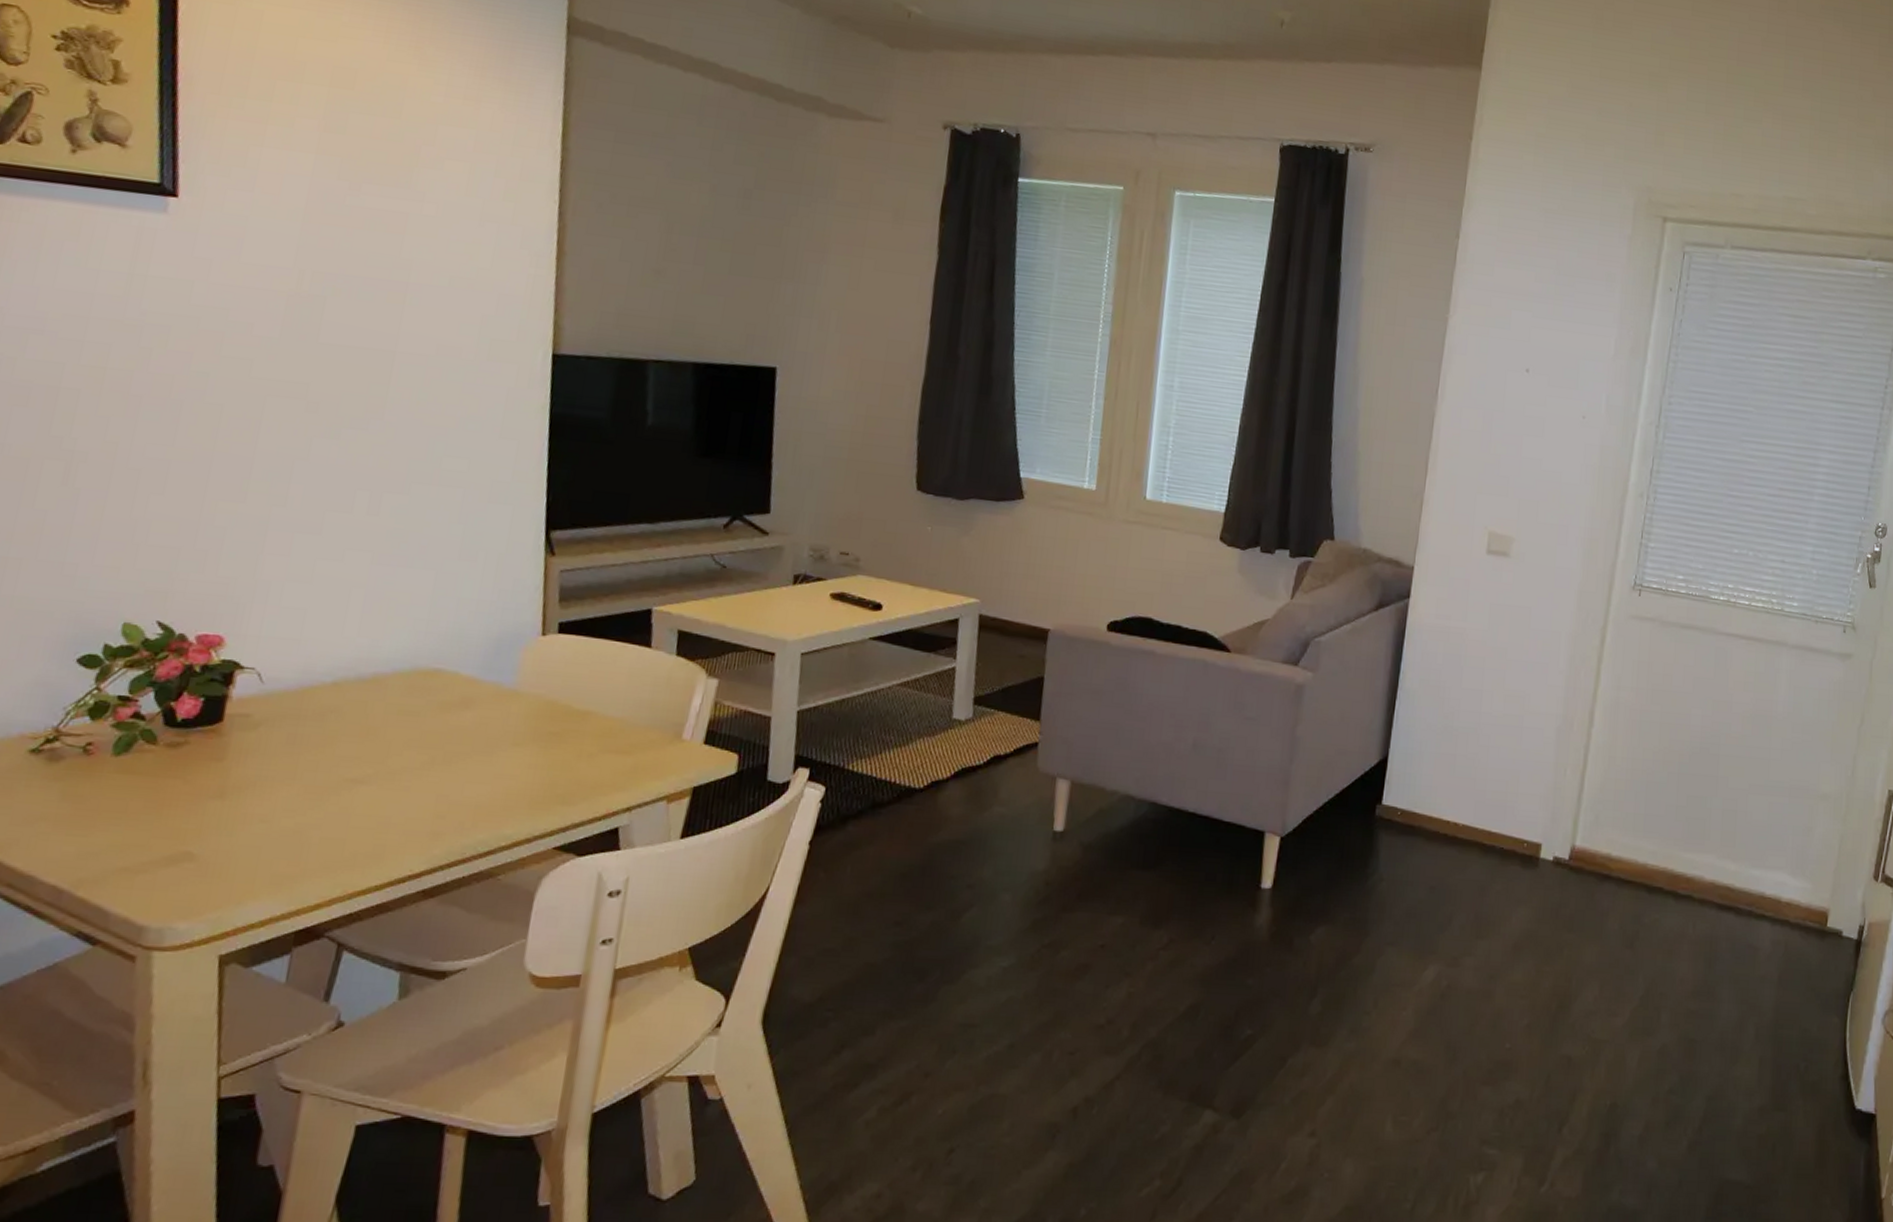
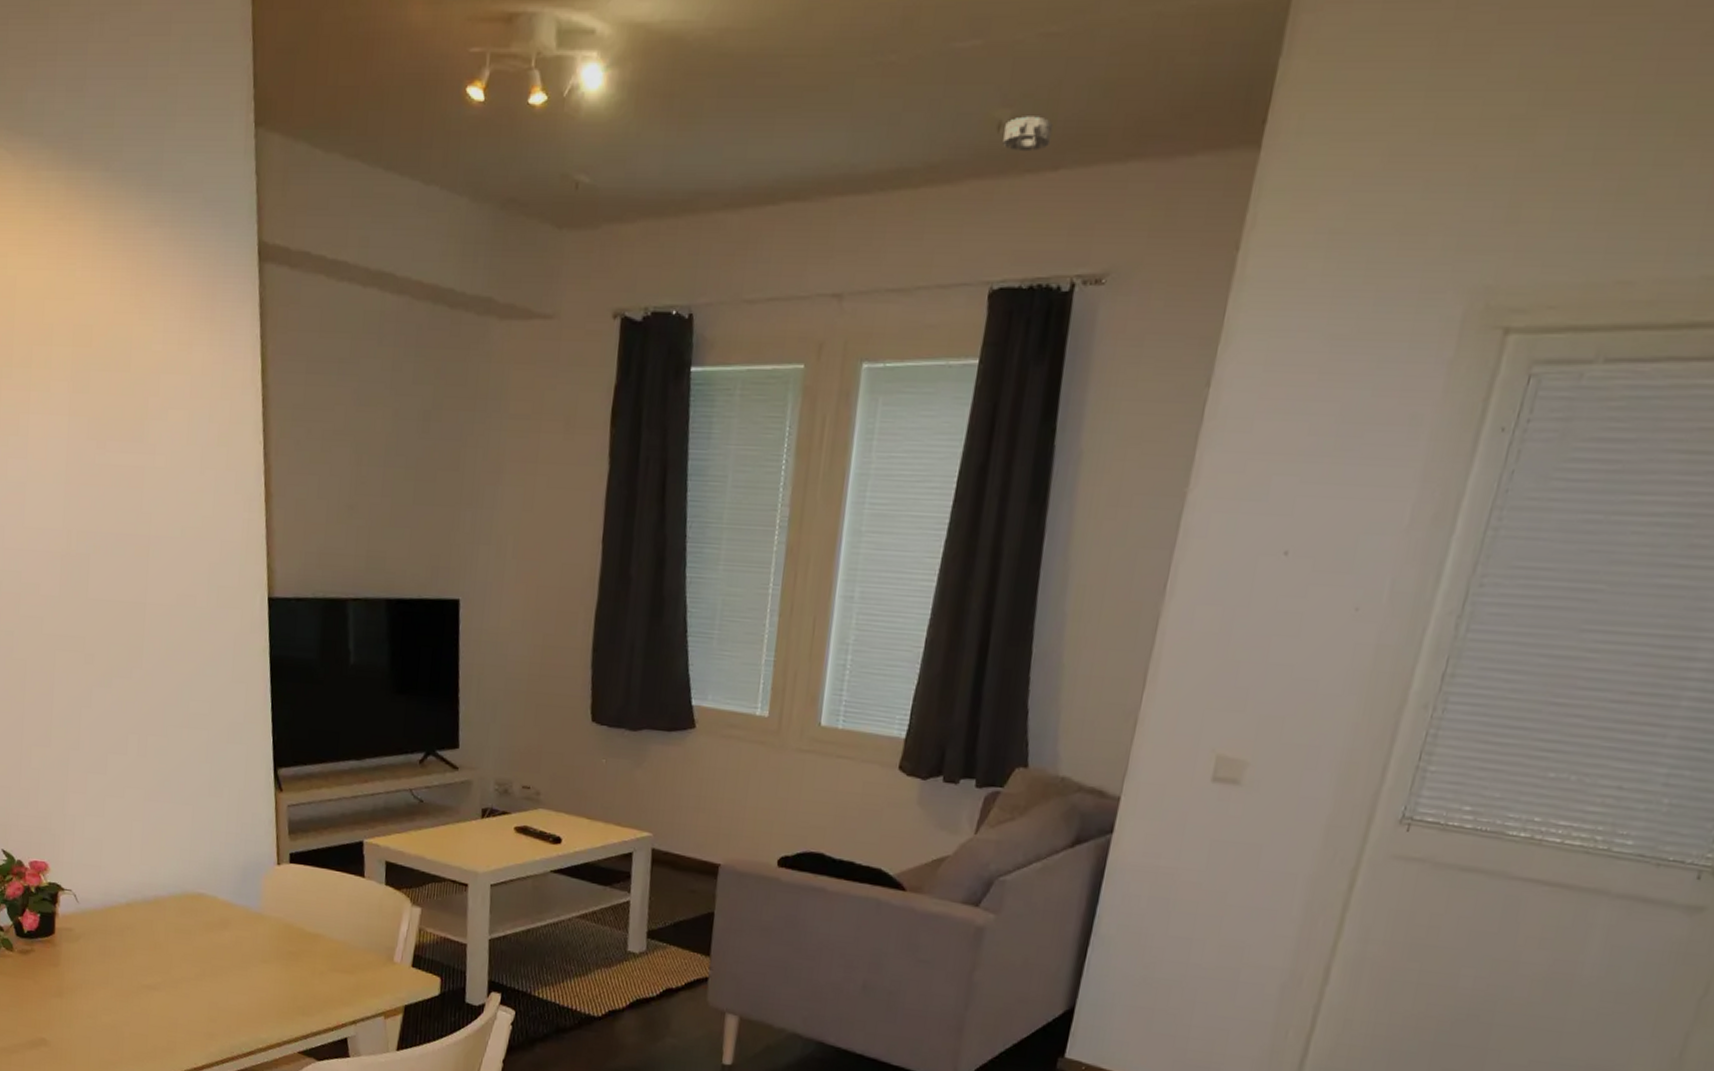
smoke detector: none [1285,19,1325,46] -> present [1003,116,1054,152]

